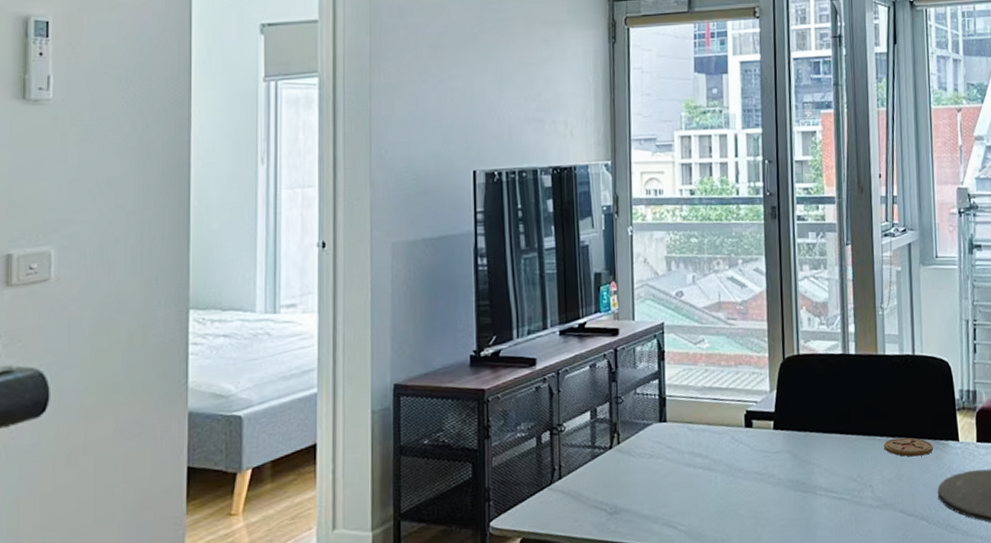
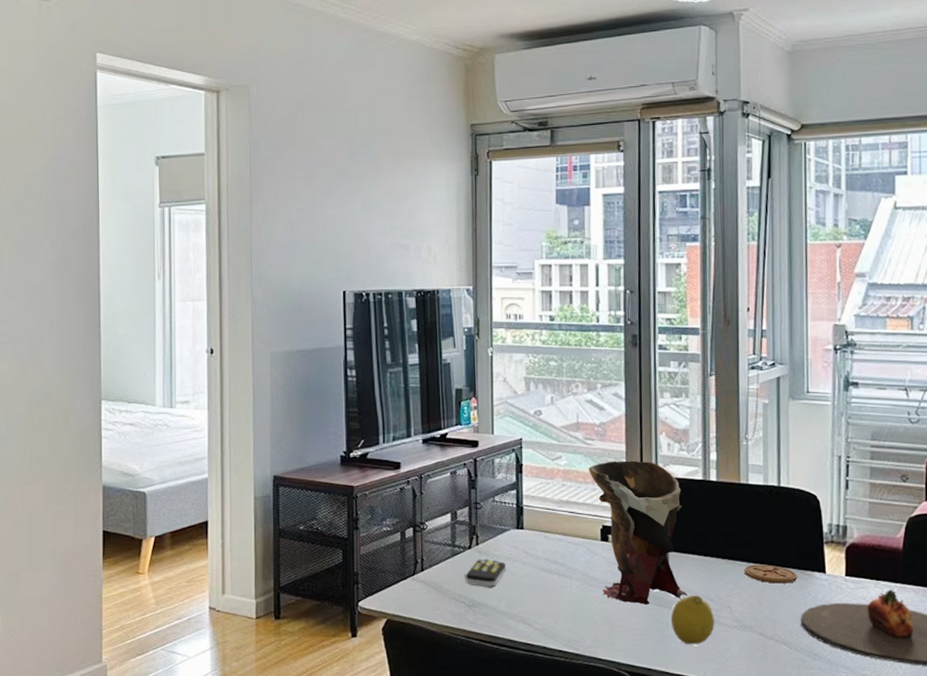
remote control: none [606,457,650,491] -> present [465,558,507,588]
decorative vase: none [731,338,831,493] -> present [589,460,688,605]
fruit: none [815,477,858,531] -> present [670,596,714,645]

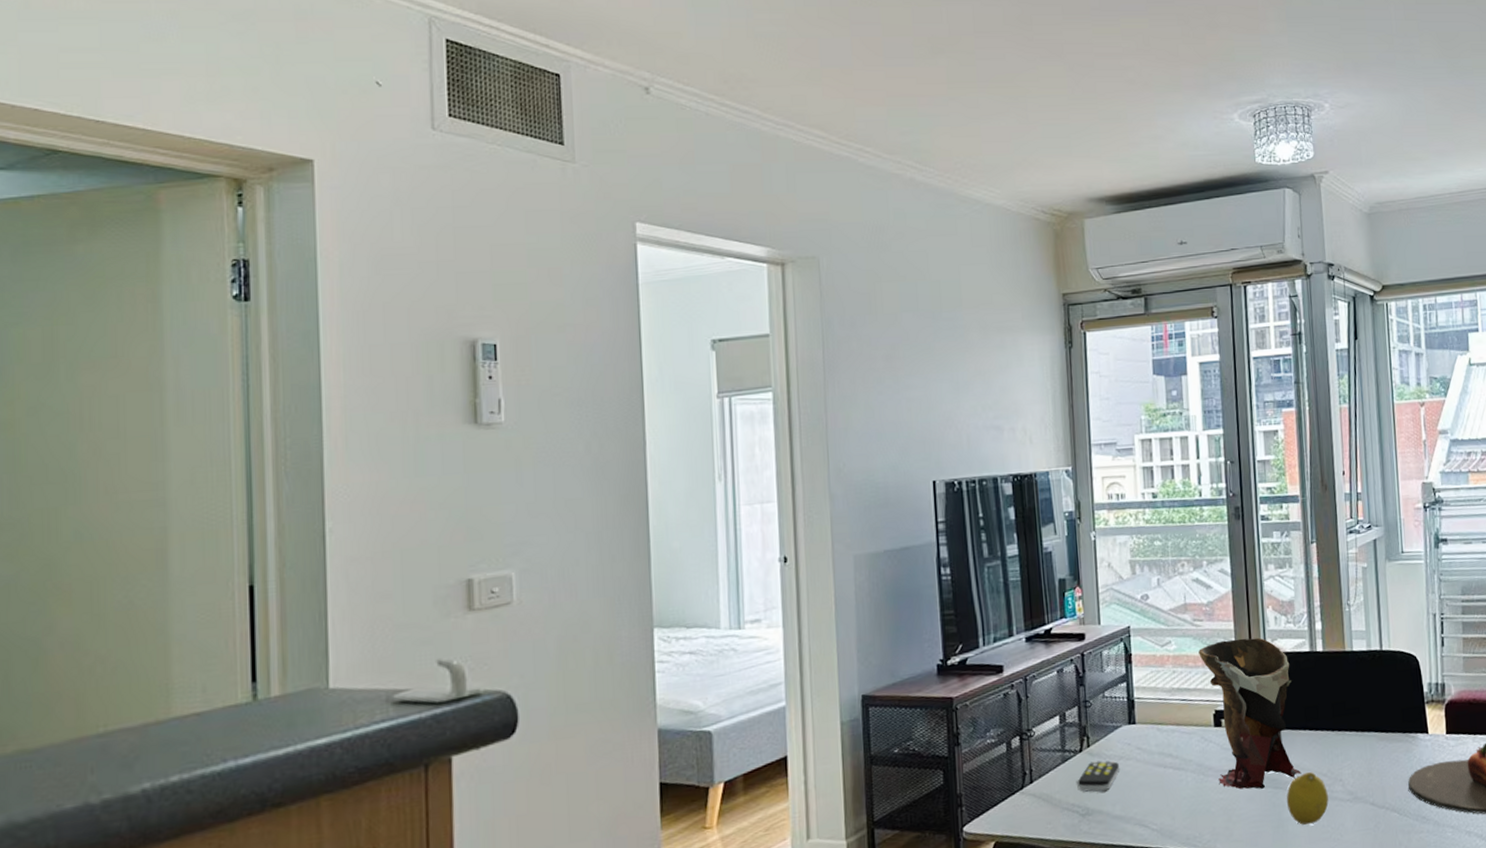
coaster: present [744,564,798,584] -> none [1353,731,1404,751]

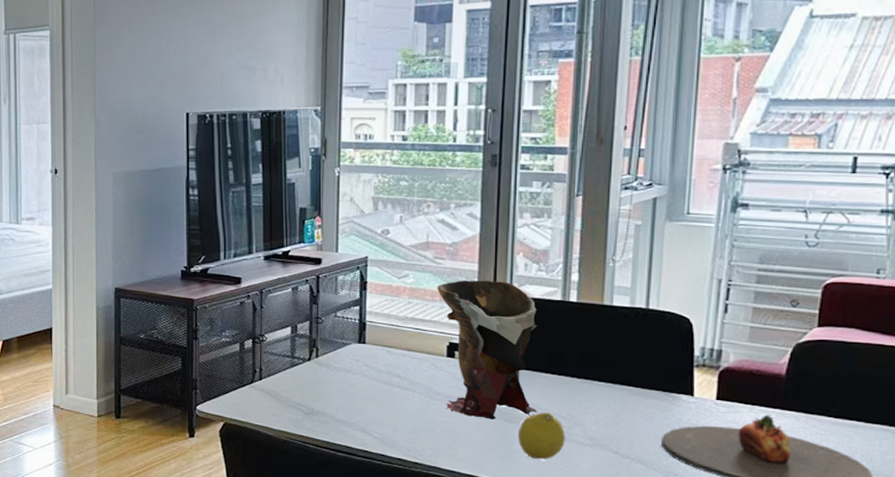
remote control: present [1077,760,1120,792] -> none [304,369,347,397]

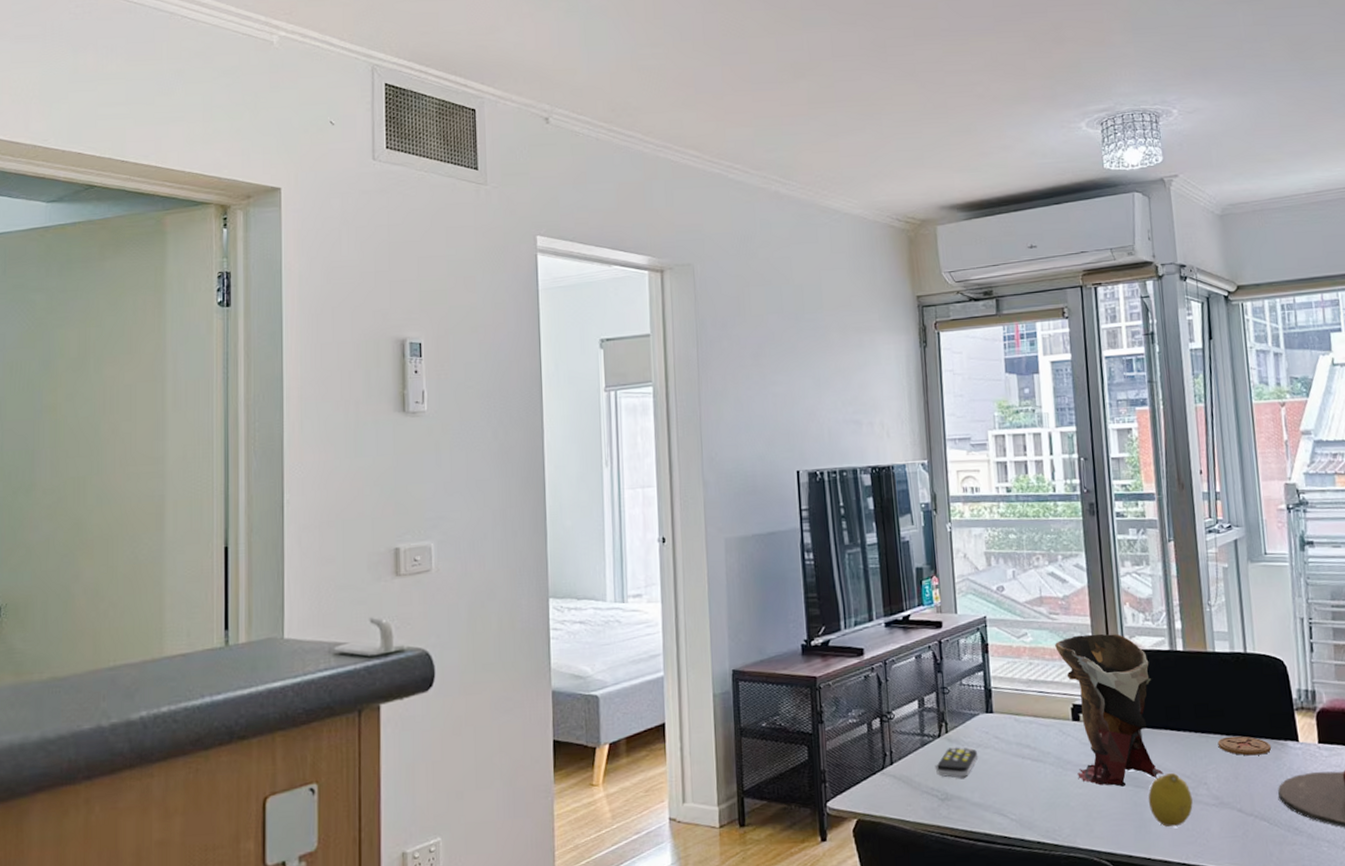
remote control: none [304,369,347,397] -> present [936,746,978,778]
coaster: none [601,385,662,405] -> present [1217,736,1272,756]

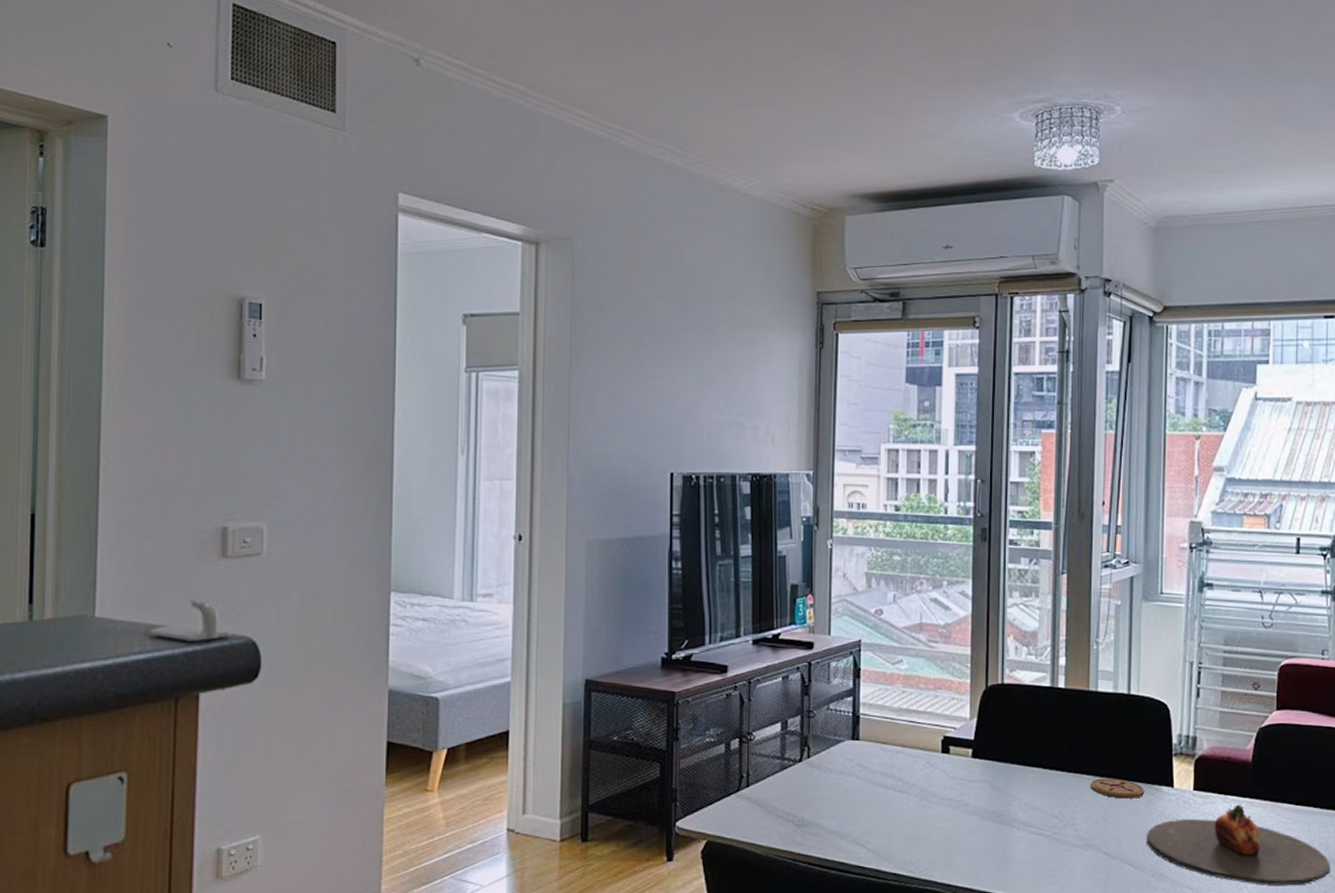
remote control: present [936,746,978,778] -> none [794,772,840,805]
decorative vase: present [1055,633,1164,787] -> none [931,665,1031,823]
fruit: present [1148,773,1193,827] -> none [1012,812,1058,866]

